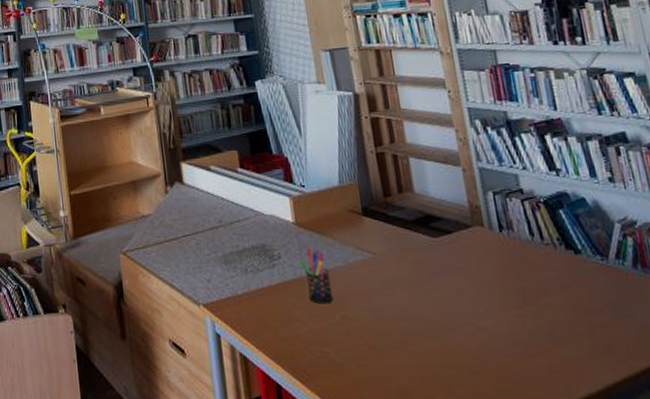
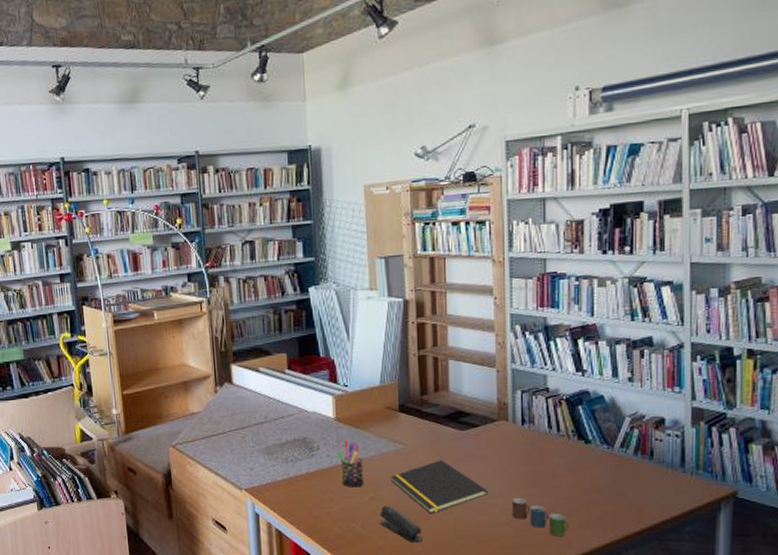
stapler: none [354,326,409,374] -> present [379,505,424,543]
notepad: none [362,272,475,338] -> present [390,460,488,514]
cup: none [503,319,575,369] -> present [512,498,568,537]

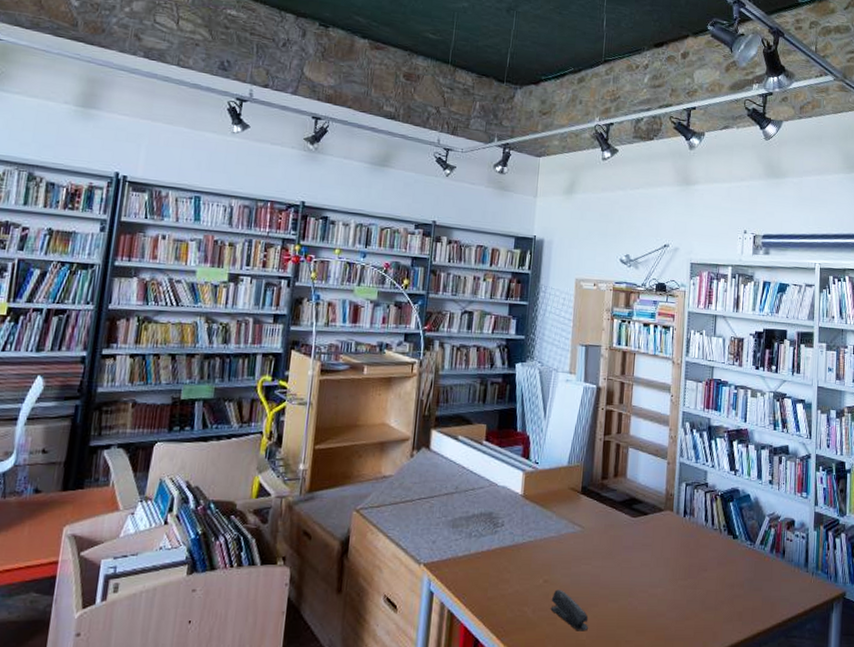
pen holder: present [336,440,365,488] -> none [519,518,542,569]
notepad: present [390,460,488,514] -> none [566,545,650,601]
cup: present [512,498,568,537] -> none [669,589,715,630]

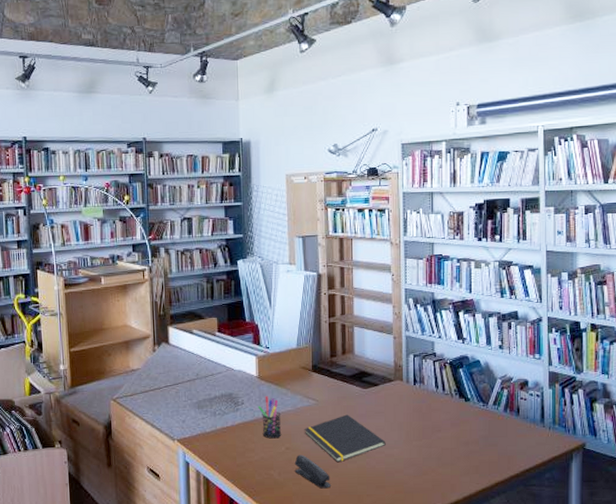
pen holder: none [519,518,542,569] -> present [258,396,282,439]
notepad: none [566,545,650,601] -> present [304,414,386,463]

